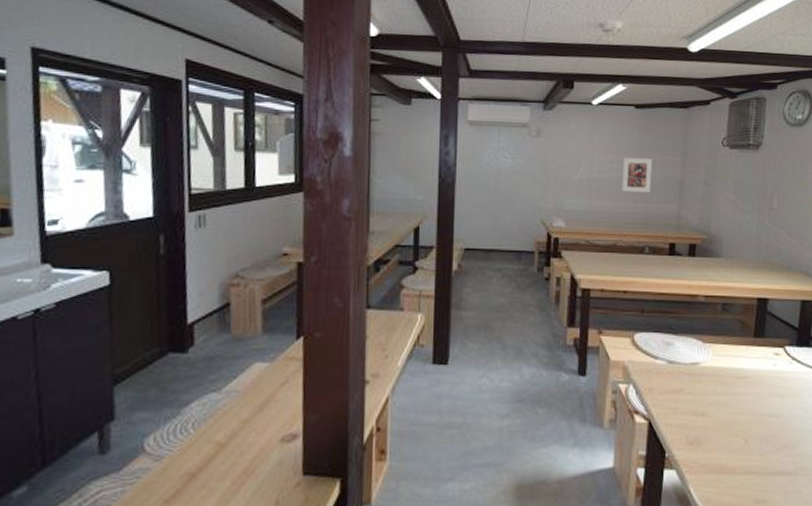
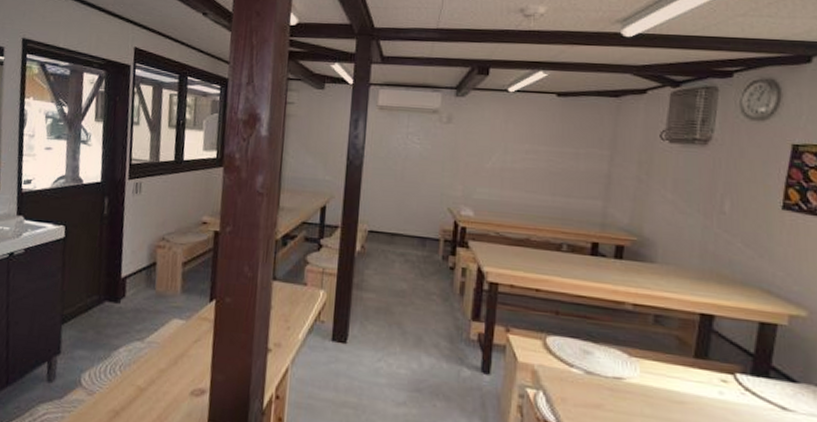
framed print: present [622,158,653,193] -> none [538,148,575,186]

